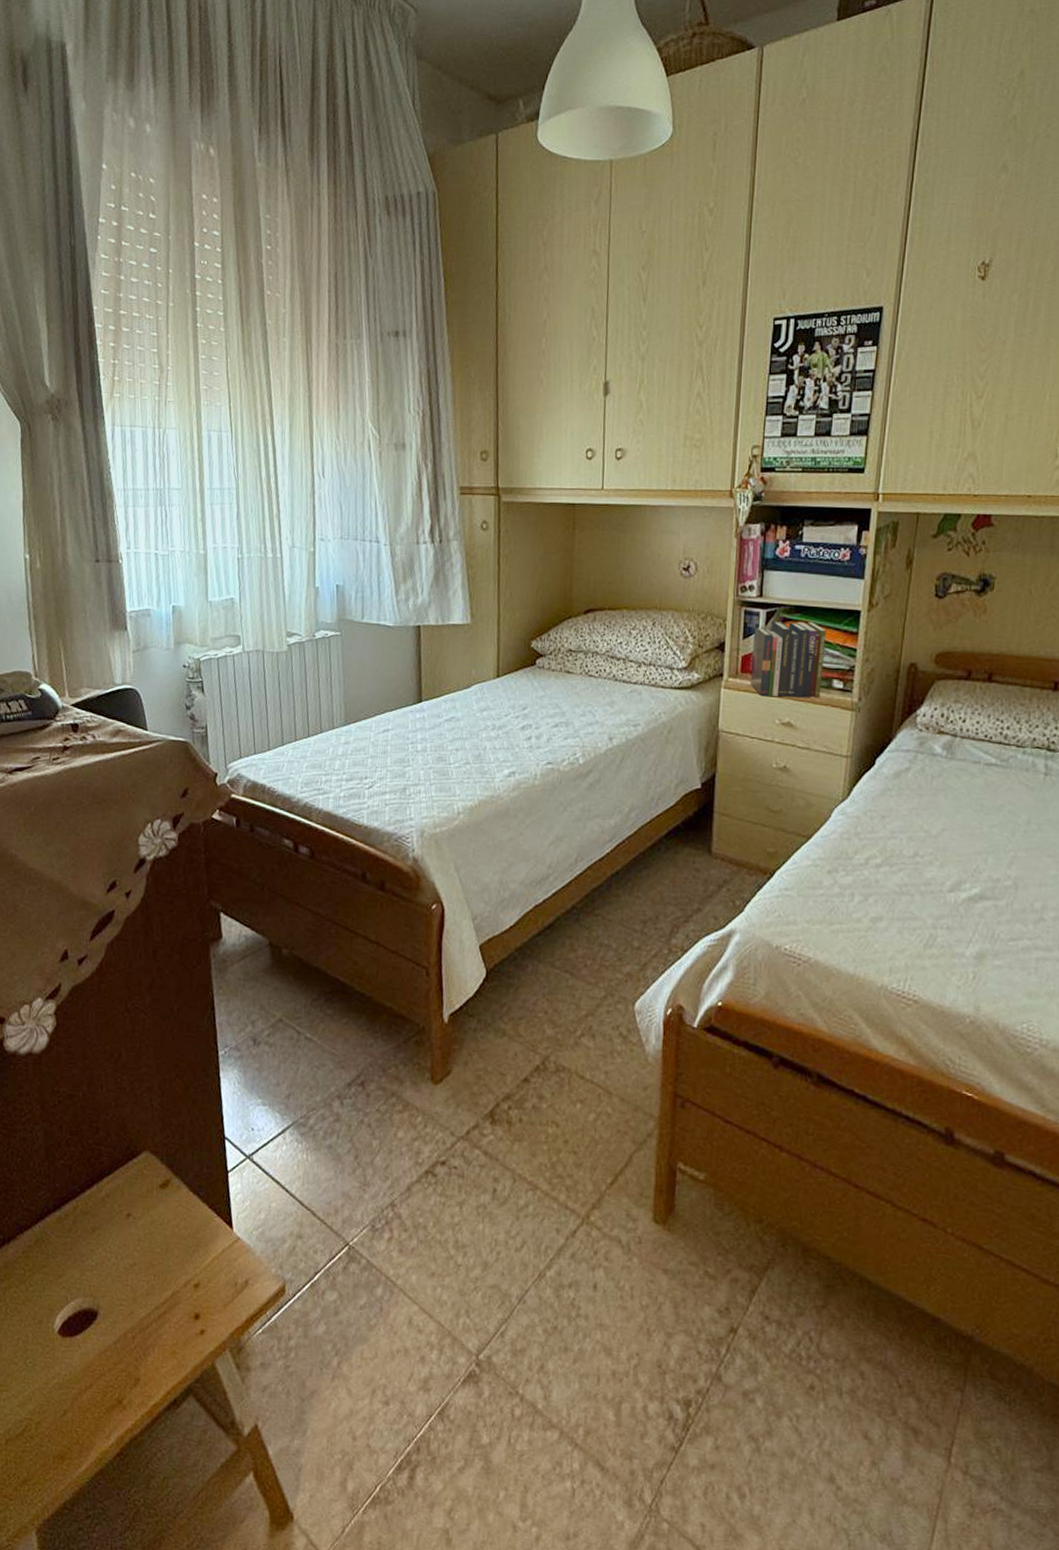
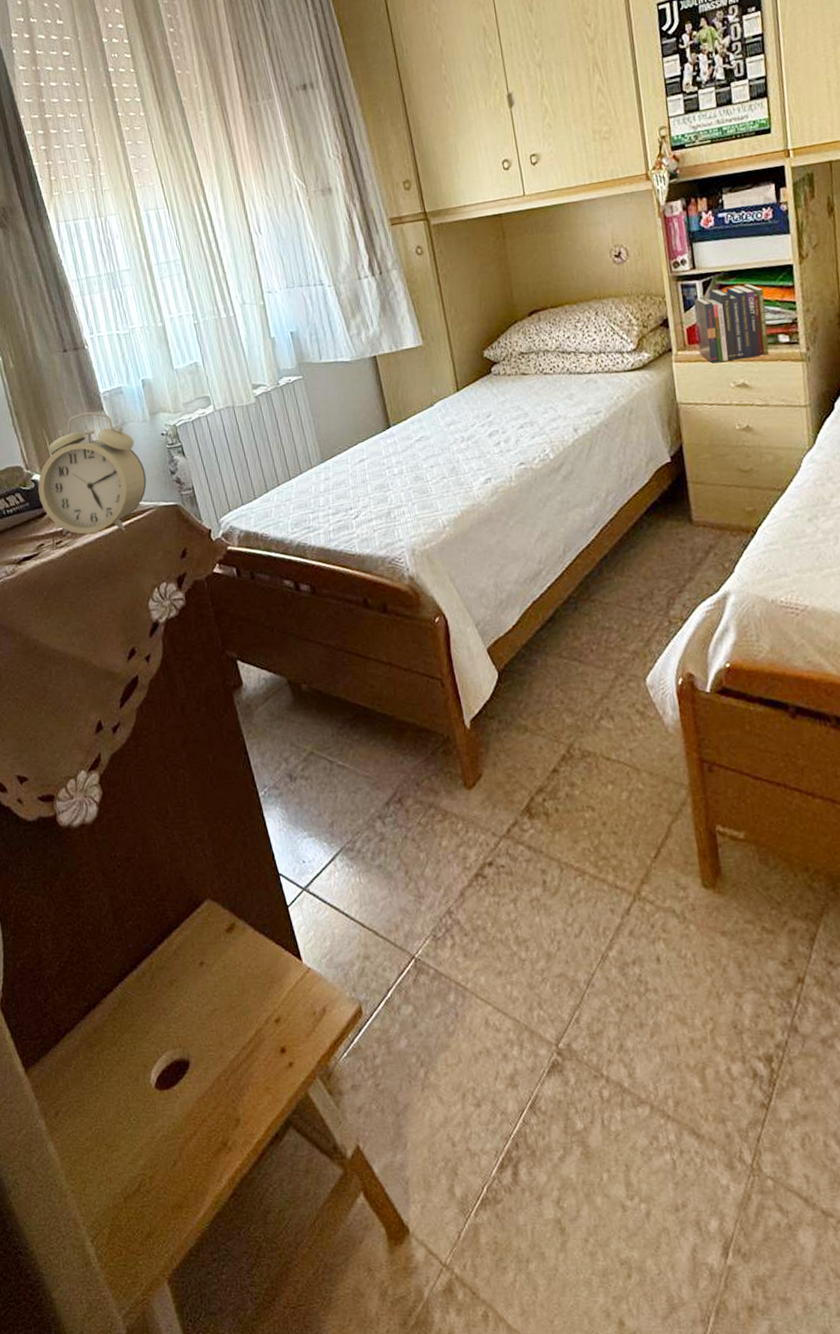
alarm clock: none [43,629,160,759] -> present [38,412,147,537]

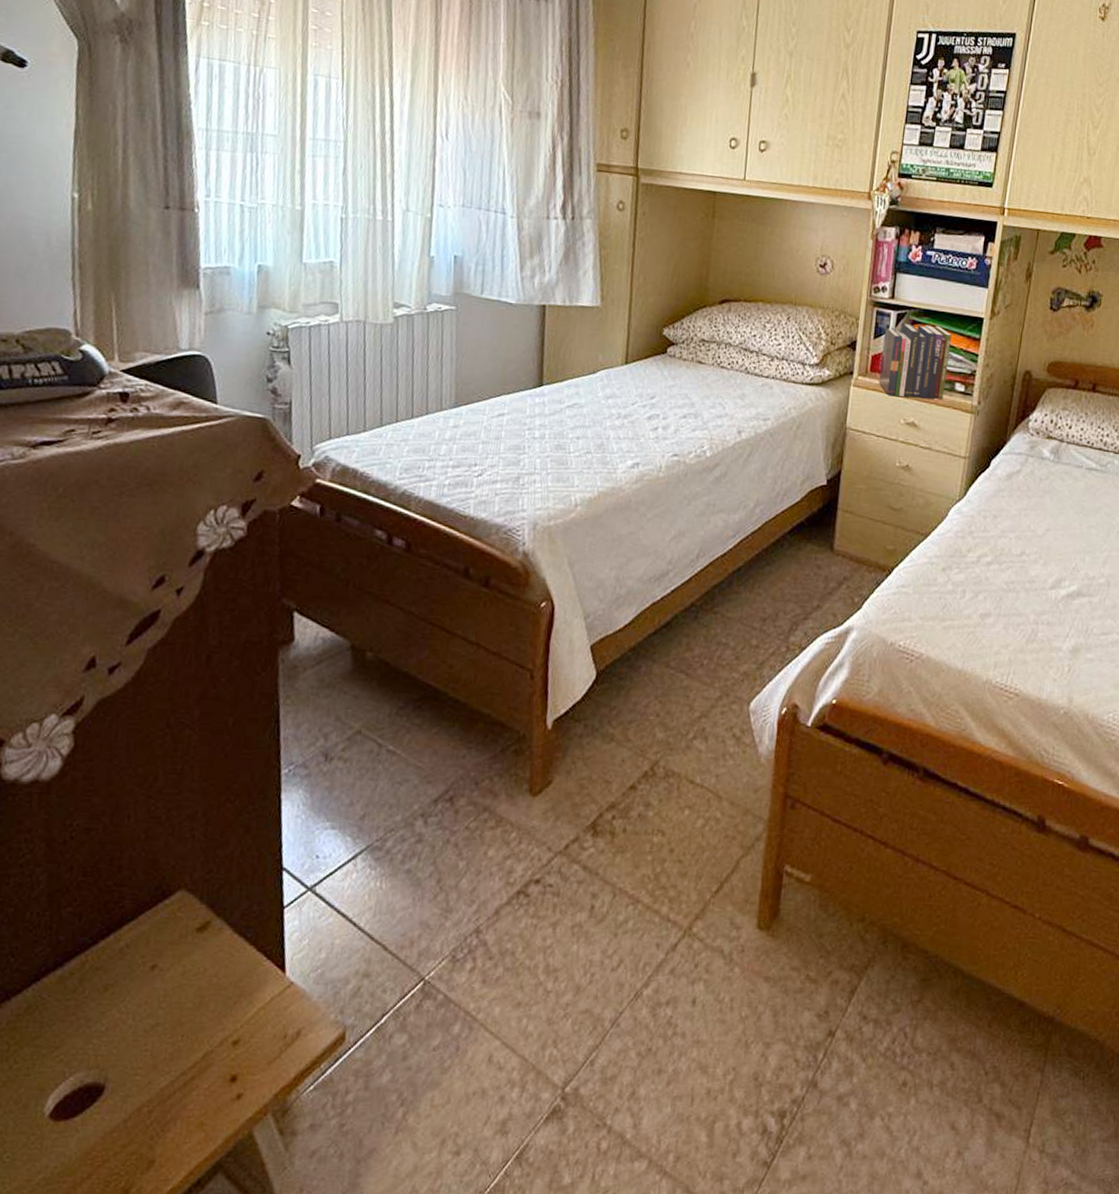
alarm clock: present [38,412,147,537] -> none [84,285,235,436]

